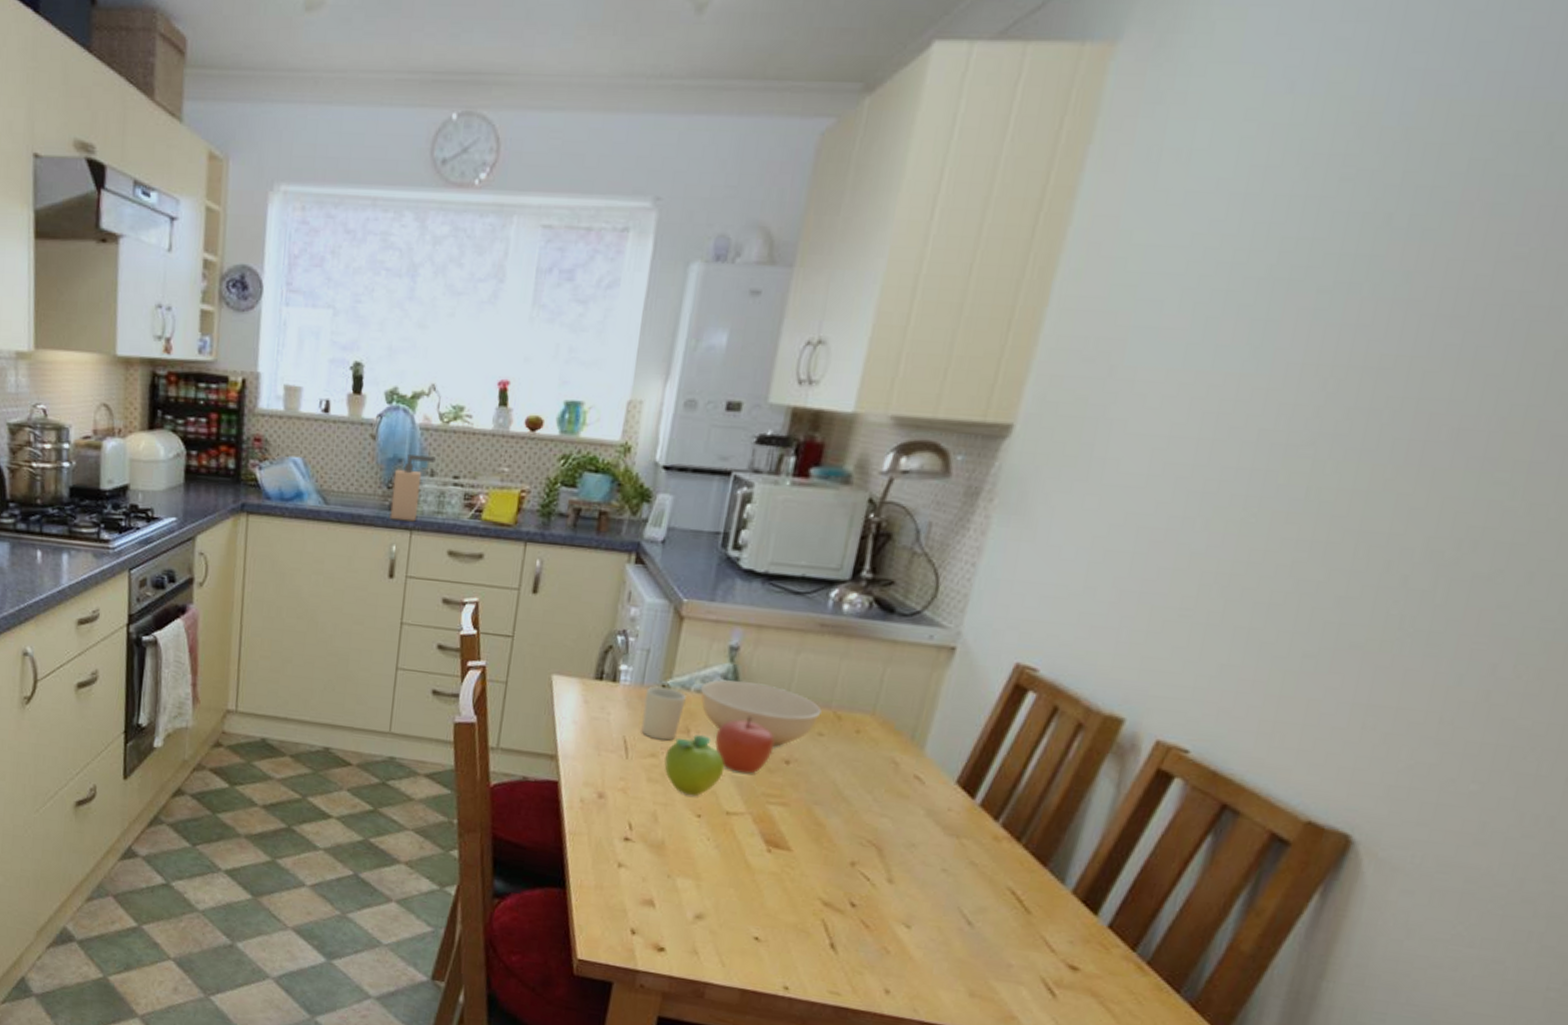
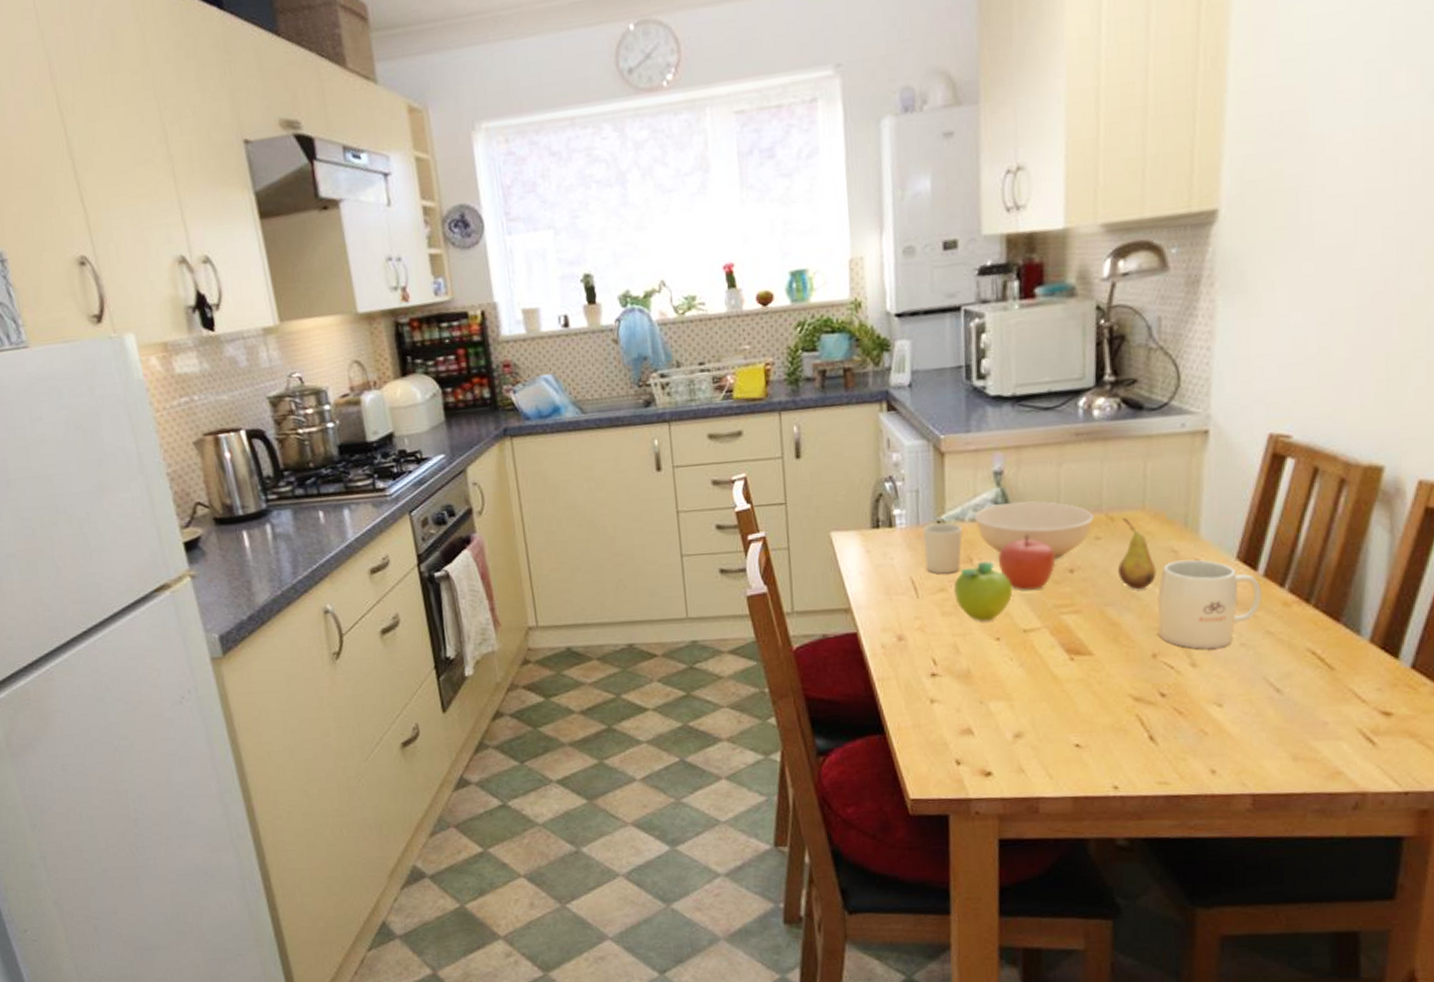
soap dispenser: present [390,454,436,522] -> none [642,348,679,416]
fruit: none [833,719,874,794] -> present [1117,518,1157,589]
mug: none [861,772,975,869] -> present [1157,559,1262,649]

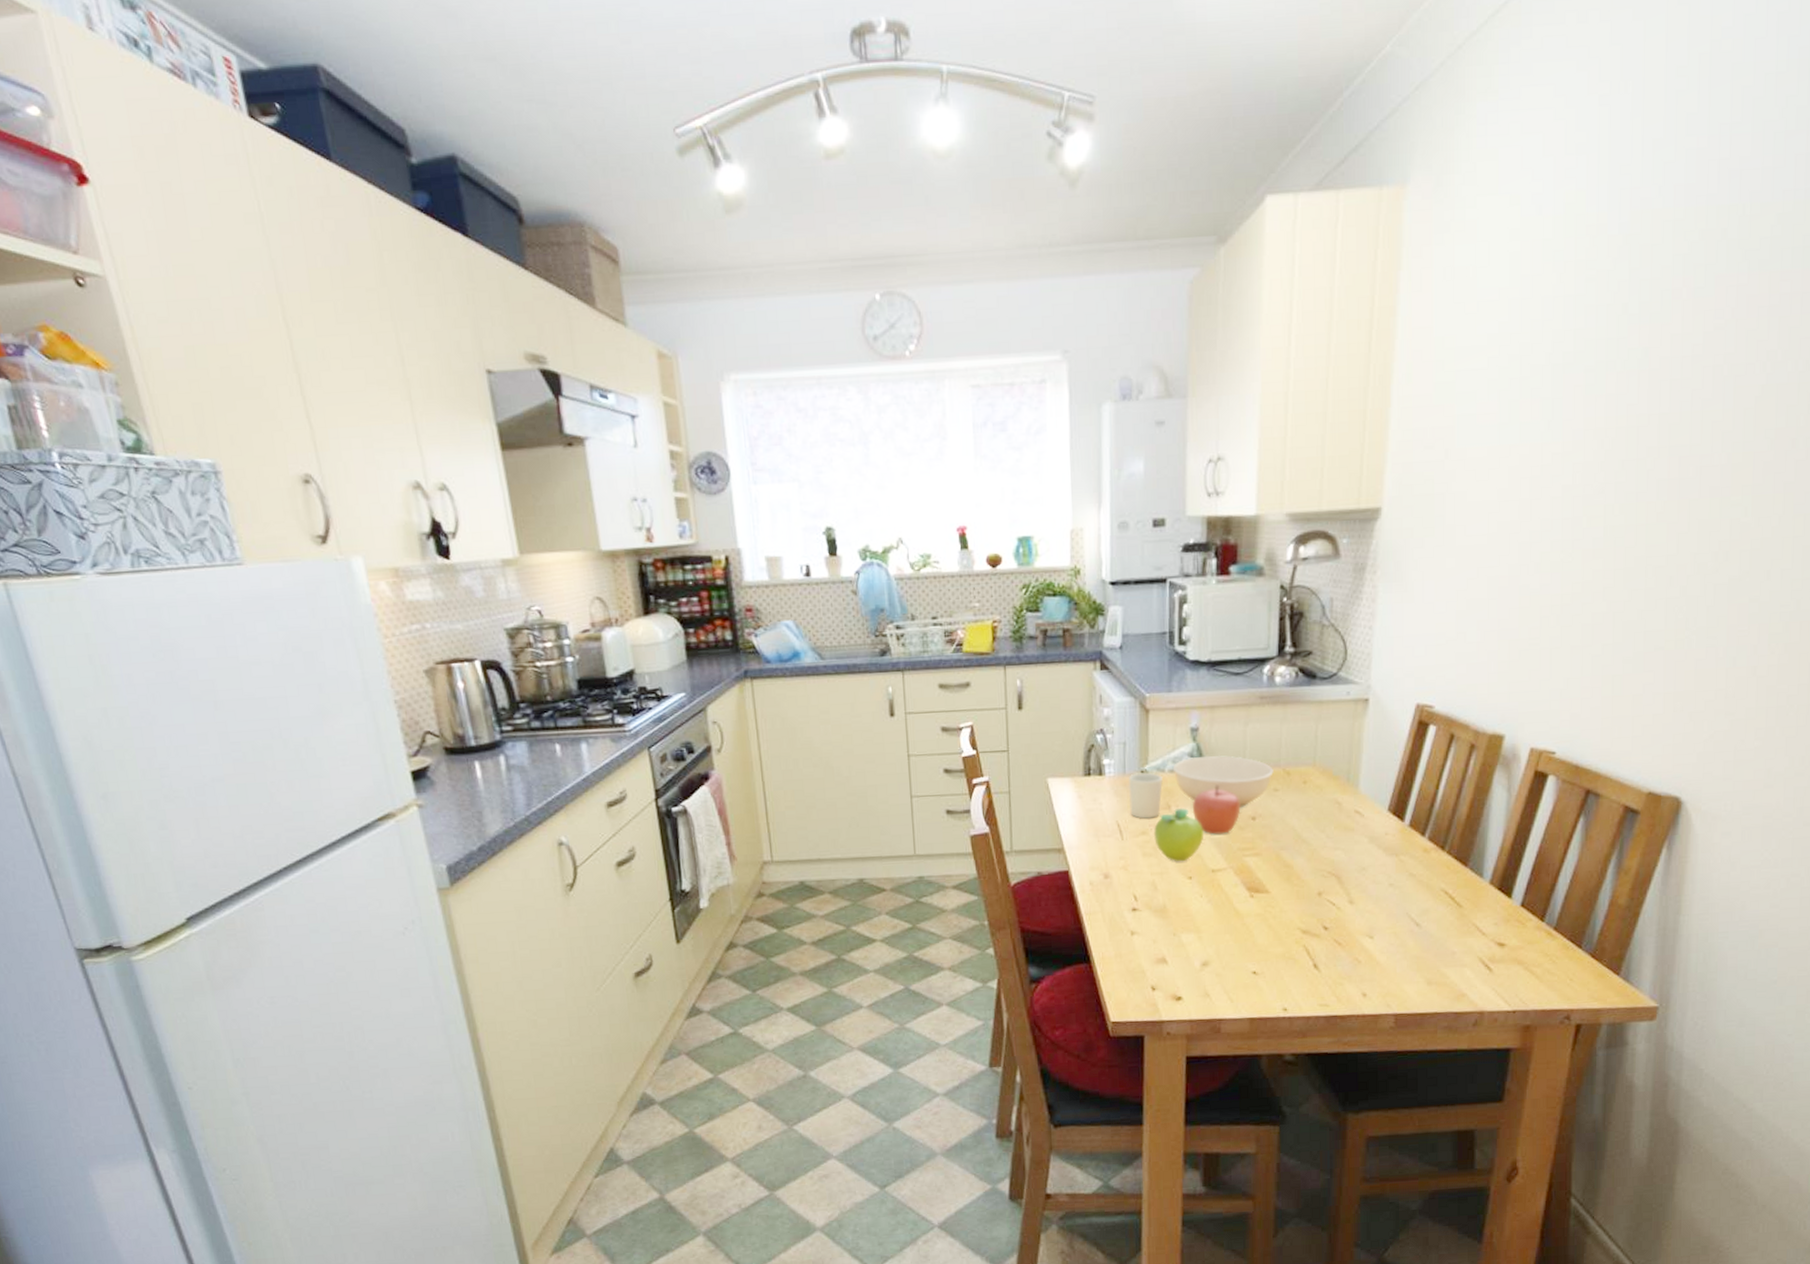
fruit: present [1117,518,1157,589] -> none [1291,773,1323,835]
mug: present [1157,559,1262,649] -> none [1323,810,1407,889]

